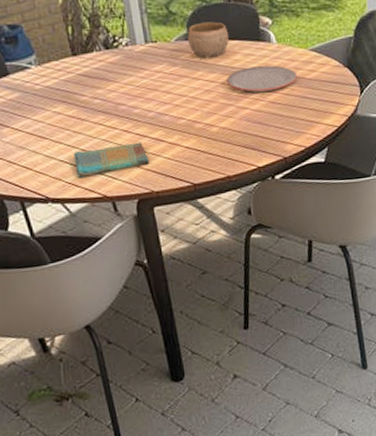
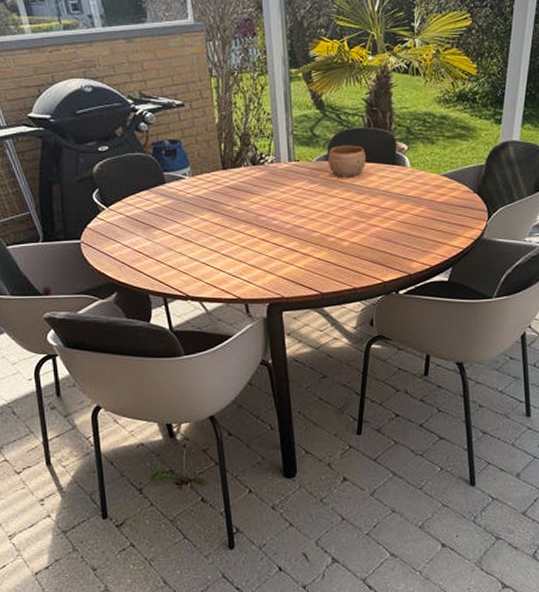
dish towel: present [73,142,150,178] -> none [214,251,283,279]
plate: present [226,65,297,92] -> none [360,188,427,211]

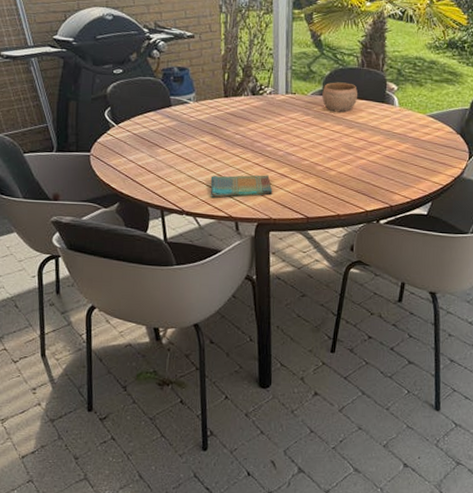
dish towel: none [214,251,283,279] -> present [210,175,273,198]

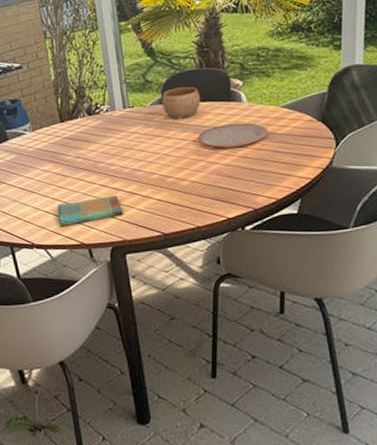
plate: none [349,124,413,147] -> present [197,122,268,148]

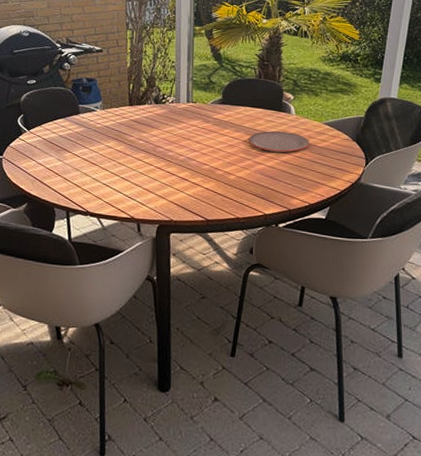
dish towel: present [57,195,124,227] -> none [114,178,174,200]
bowl: present [162,86,200,119] -> none [221,92,255,120]

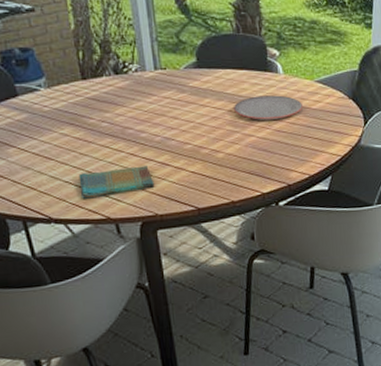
dish towel: none [114,178,174,200] -> present [78,165,155,199]

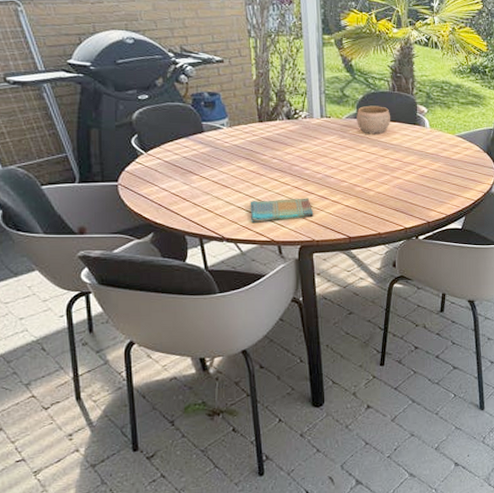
bowl: none [196,51,237,86] -> present [357,105,390,135]
plate: present [233,95,303,120] -> none [385,145,444,166]

